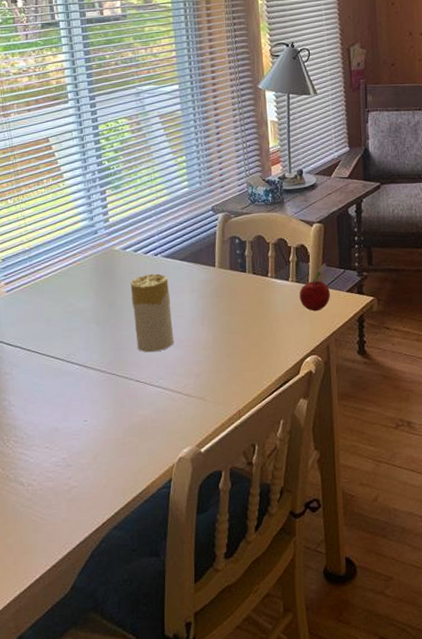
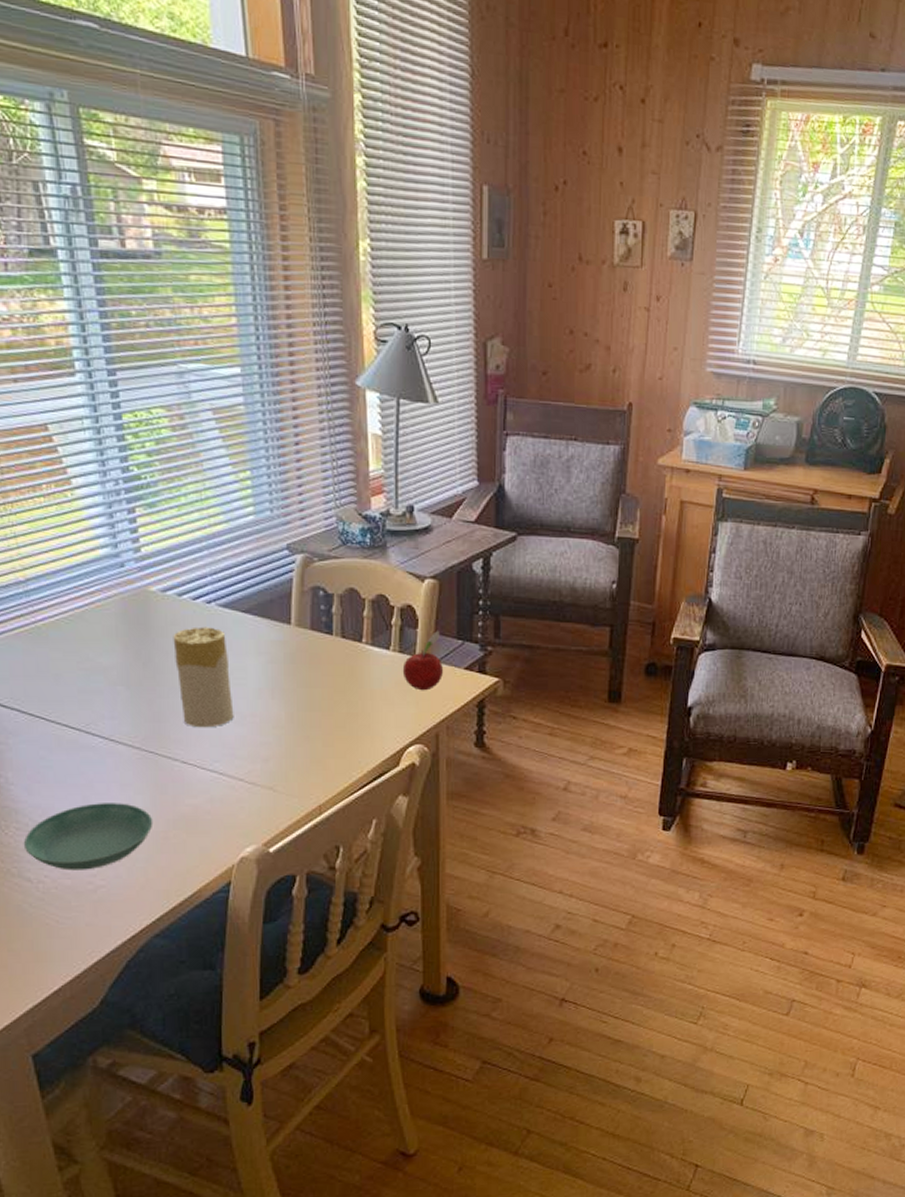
saucer: none [20,416,114,475] -> present [24,803,153,871]

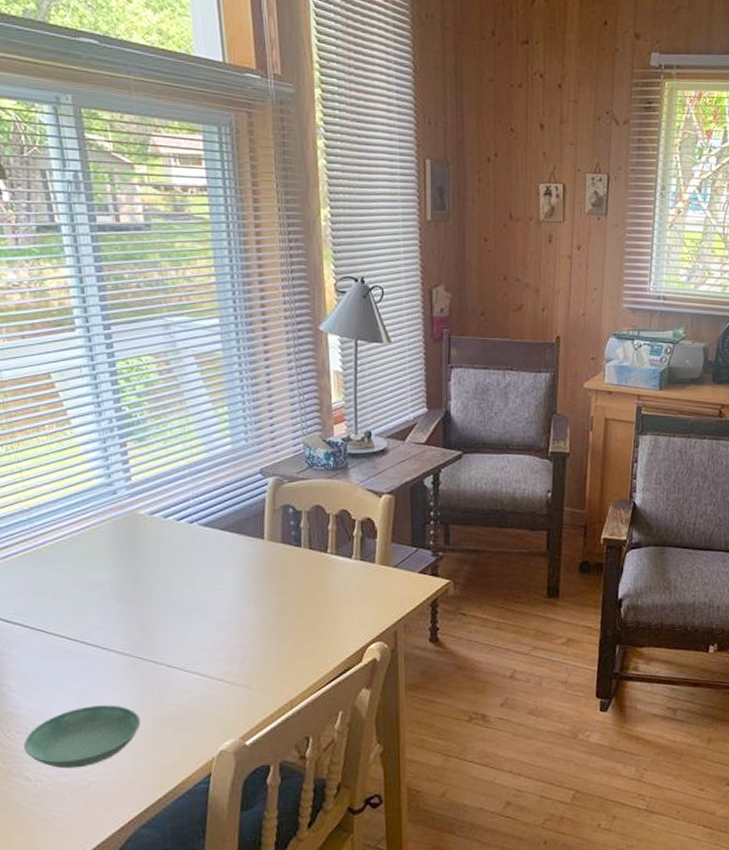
candle: present [173,627,234,728] -> none [159,544,214,634]
fruit: present [402,630,444,691] -> none [363,539,401,594]

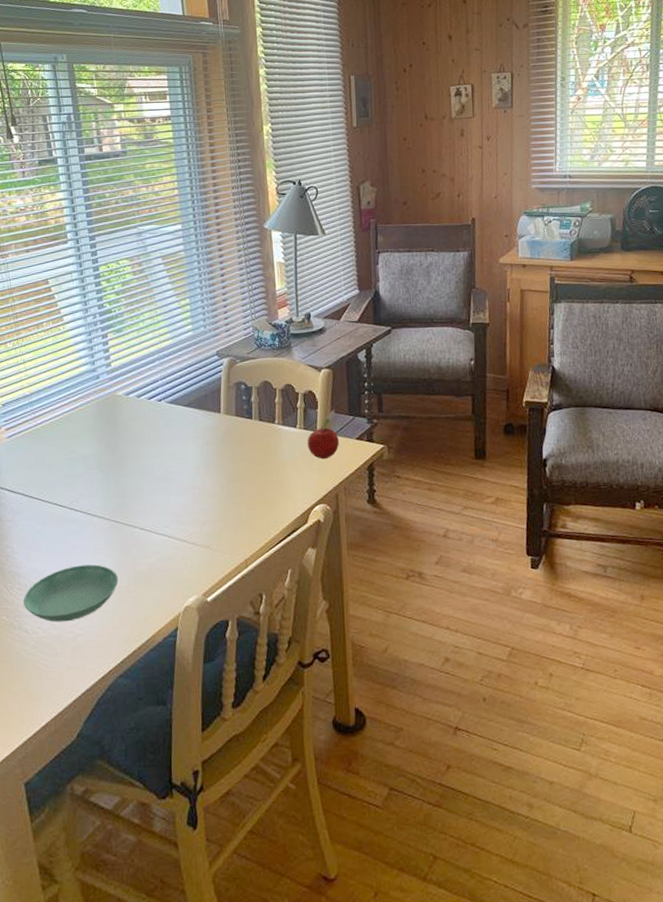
fruit: none [363,539,401,594] -> present [307,409,340,460]

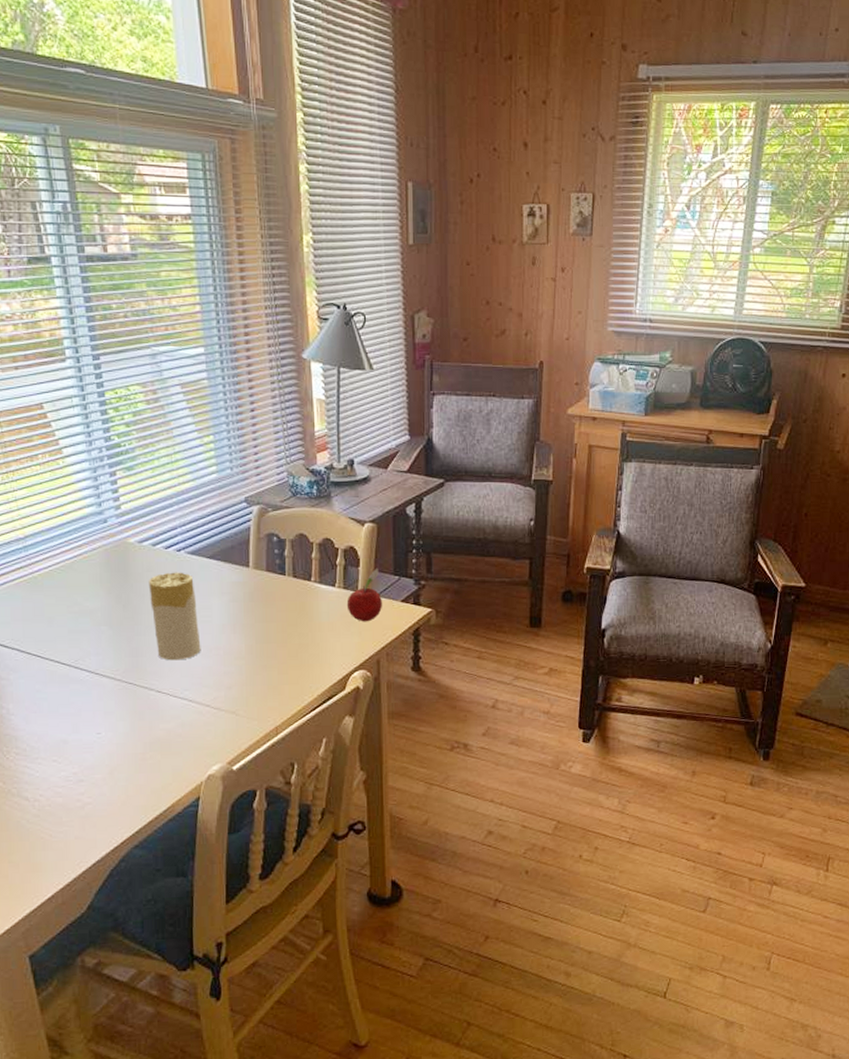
saucer: present [24,564,119,622] -> none [23,729,133,790]
candle: none [134,419,179,500] -> present [148,572,201,661]

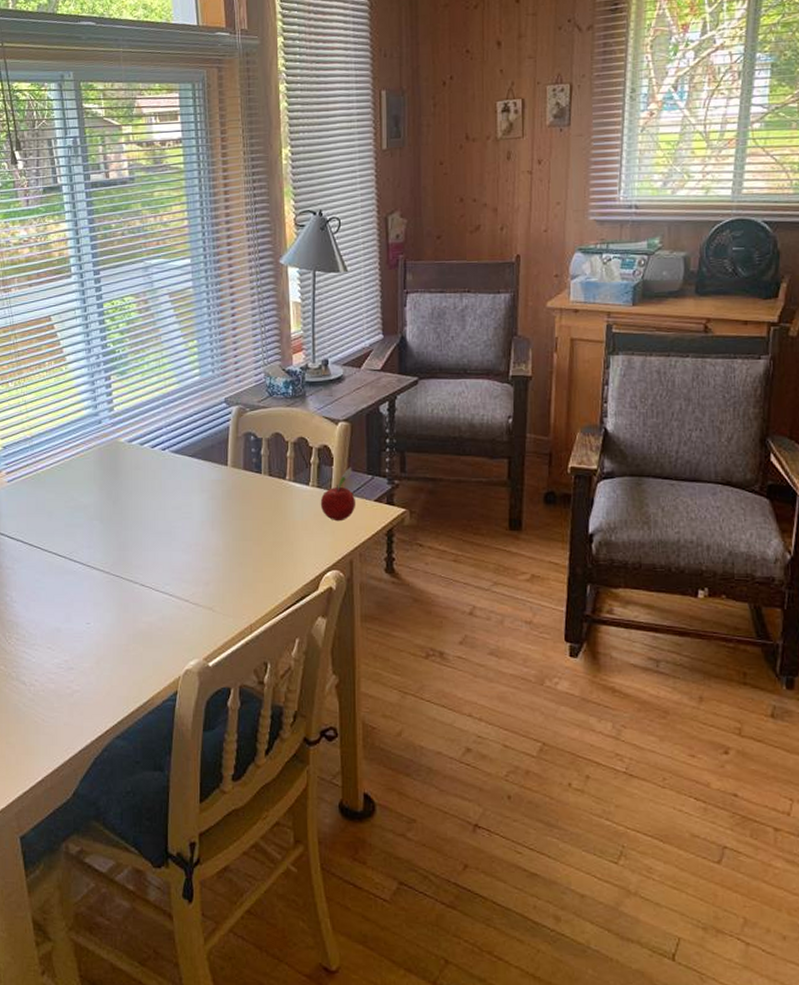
candle: present [148,572,201,661] -> none [136,470,182,555]

